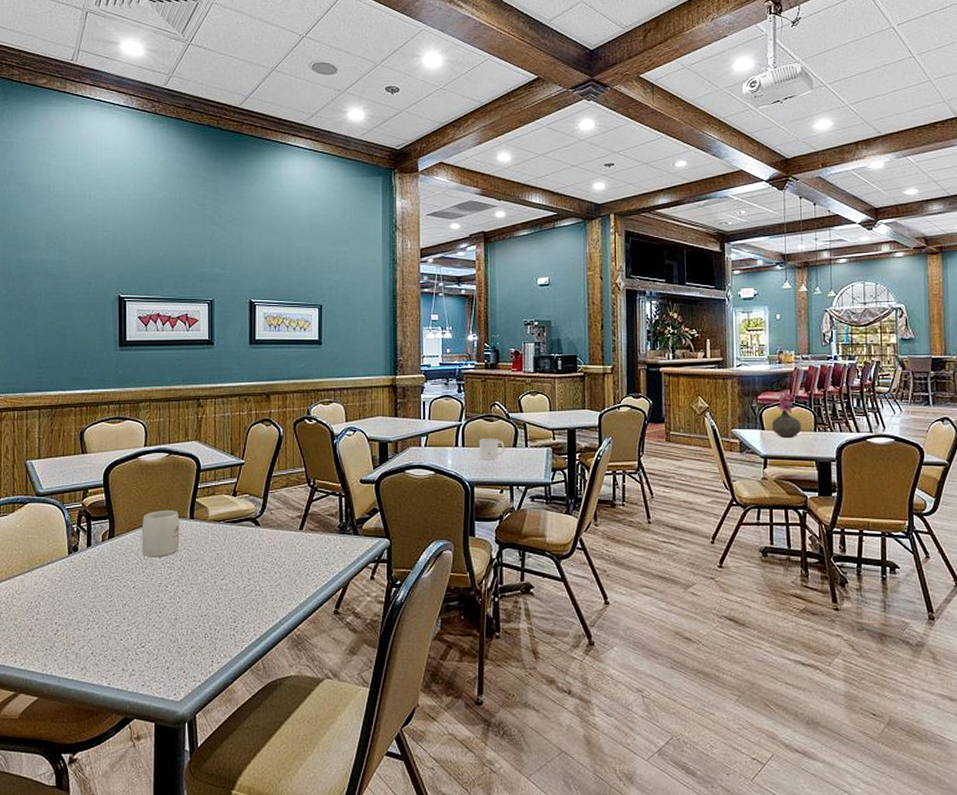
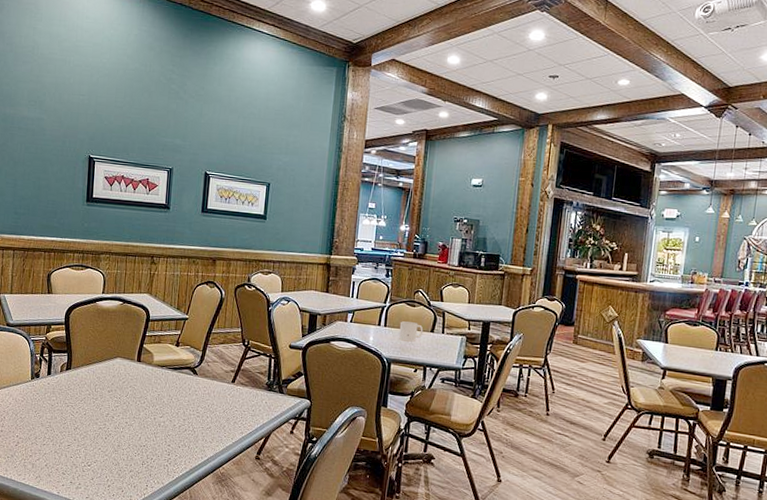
mug: present [141,511,180,556] -> none [94,351,128,391]
vase: present [771,392,801,439] -> none [675,310,704,355]

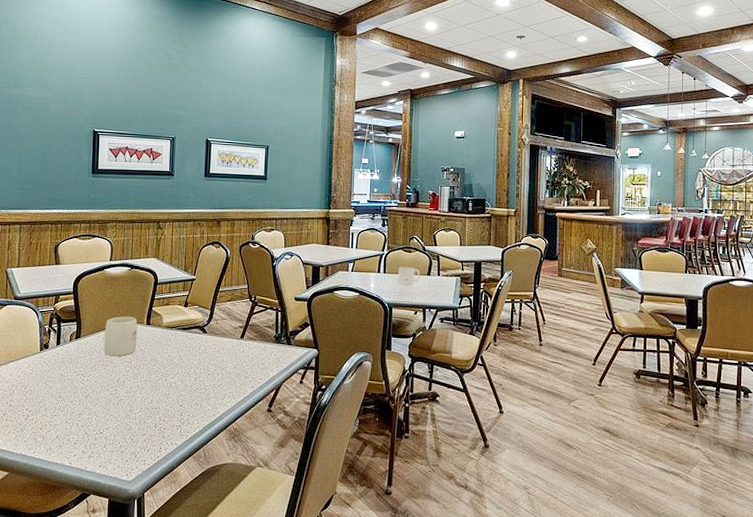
mug: none [94,351,128,391] -> present [104,316,138,356]

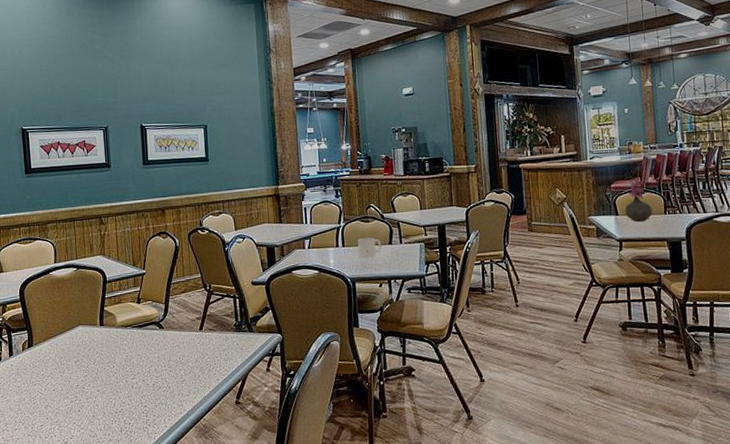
mug: present [104,316,138,356] -> none [57,319,92,362]
vase: none [649,238,674,279] -> present [624,179,652,223]

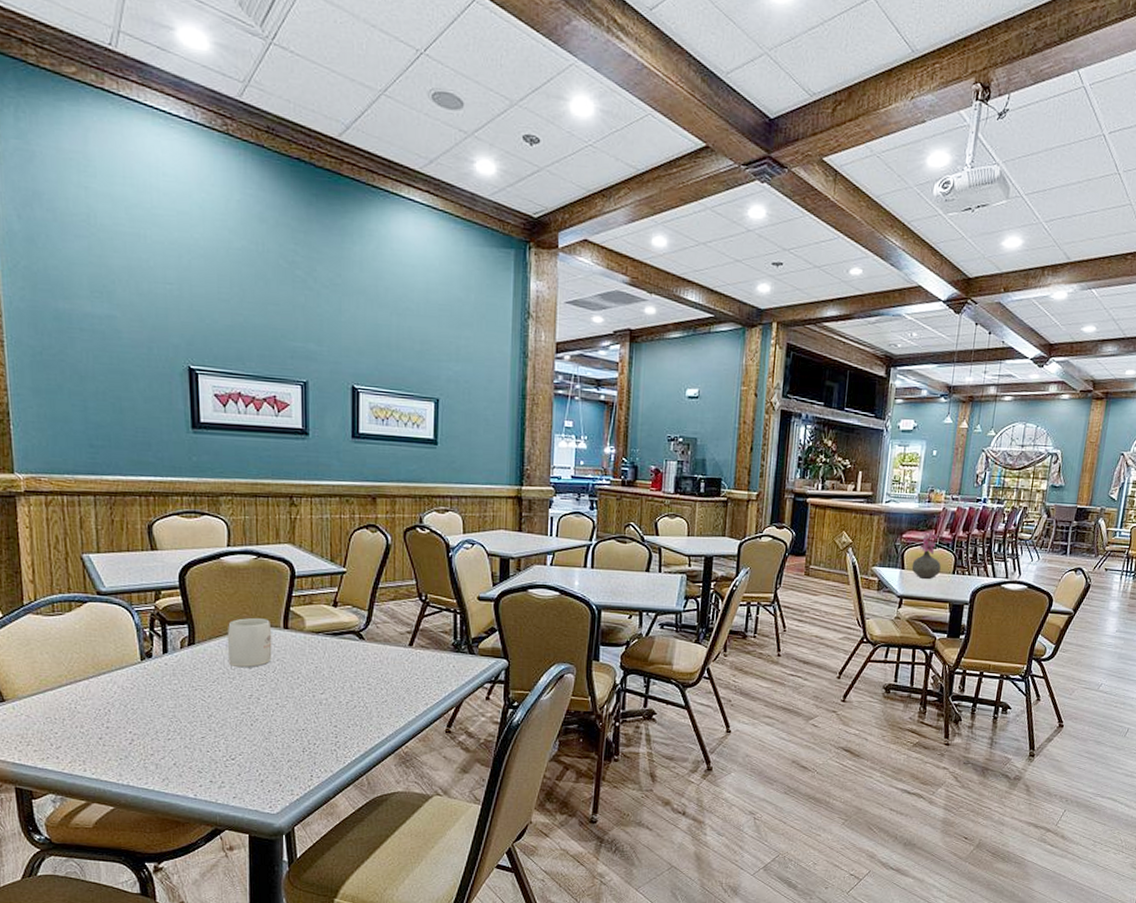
mug: none [57,319,92,362] -> present [227,618,272,667]
mug: present [357,237,382,258] -> none [608,561,637,584]

